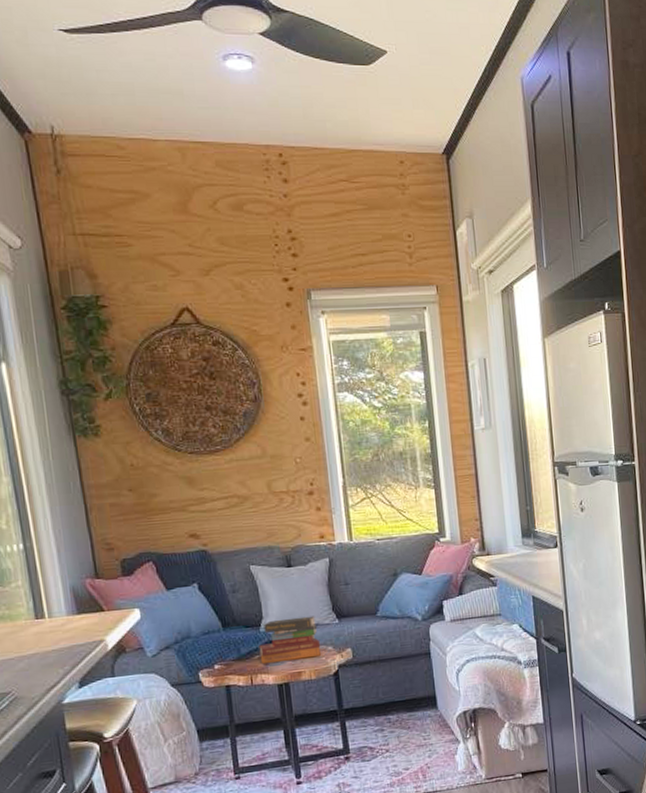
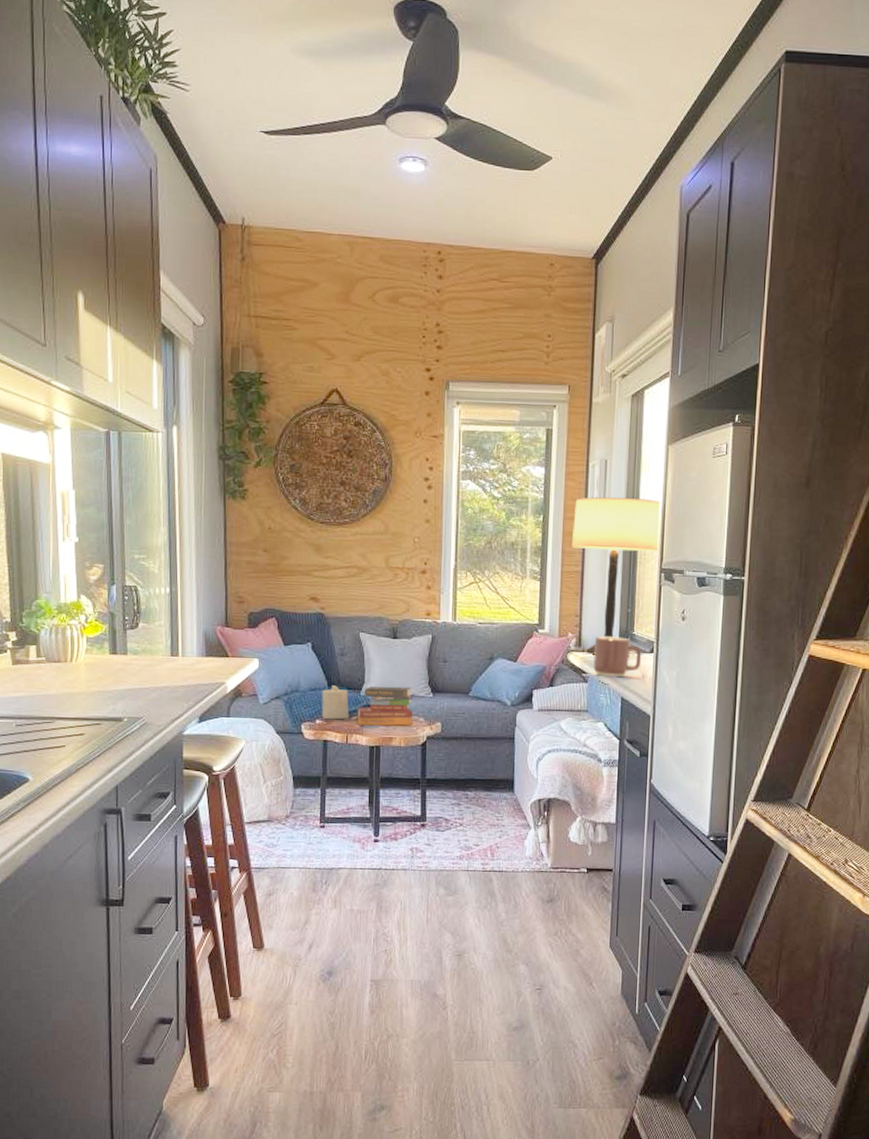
candle: none [217,625,251,664] -> present [321,685,350,720]
table lamp: none [459,394,549,558] -> present [571,497,661,657]
mug: none [498,535,547,578] -> present [593,635,642,678]

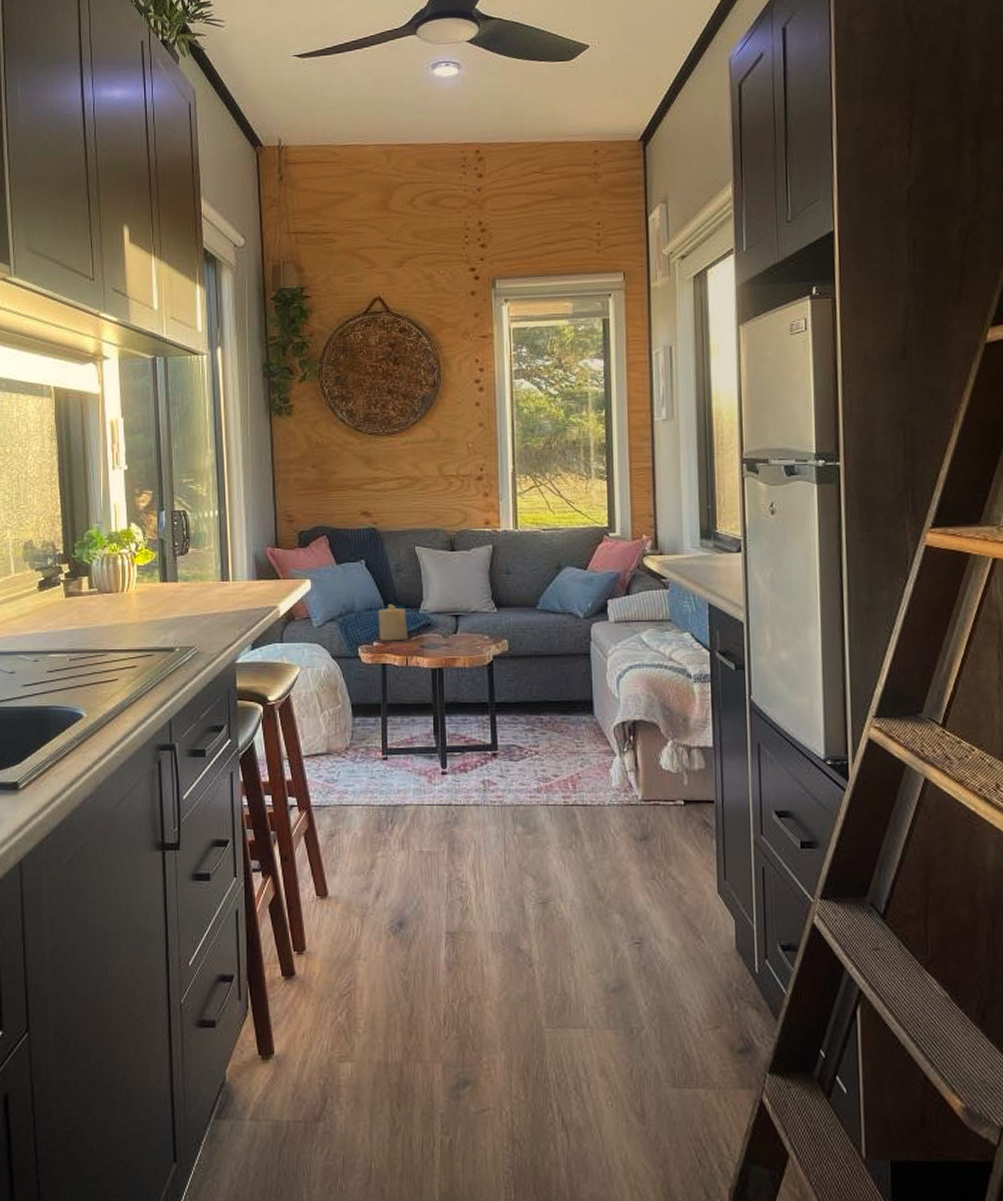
books: present [357,686,414,726] -> none [417,602,477,647]
table lamp: present [571,497,661,657] -> none [638,384,737,558]
mug: present [593,635,642,678] -> none [673,535,728,582]

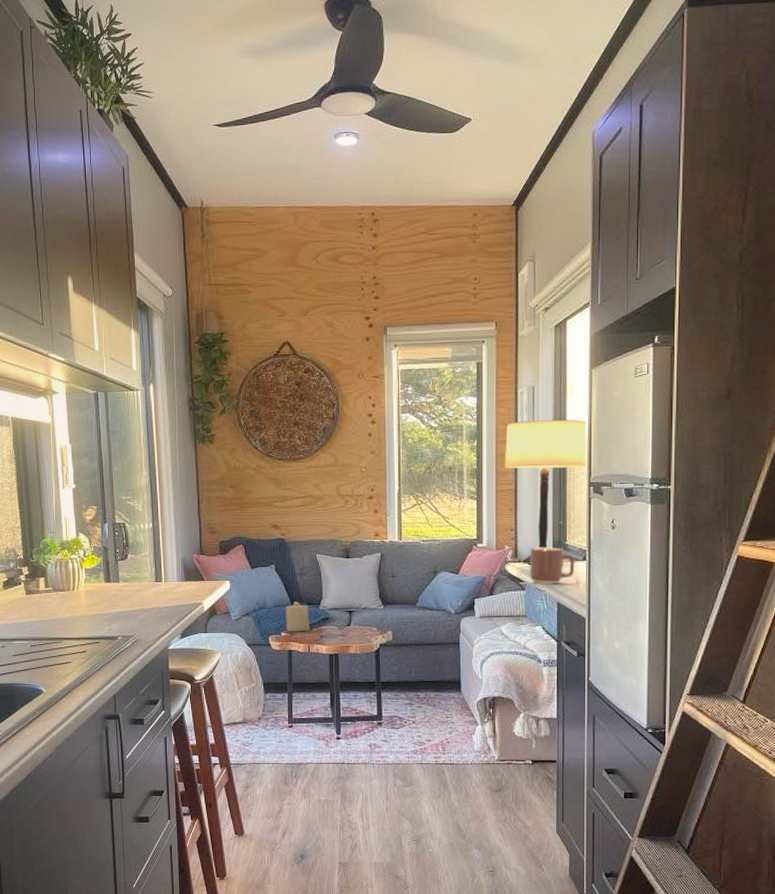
table lamp: none [638,384,737,558] -> present [504,419,587,565]
mug: none [673,535,728,582] -> present [530,546,575,584]

